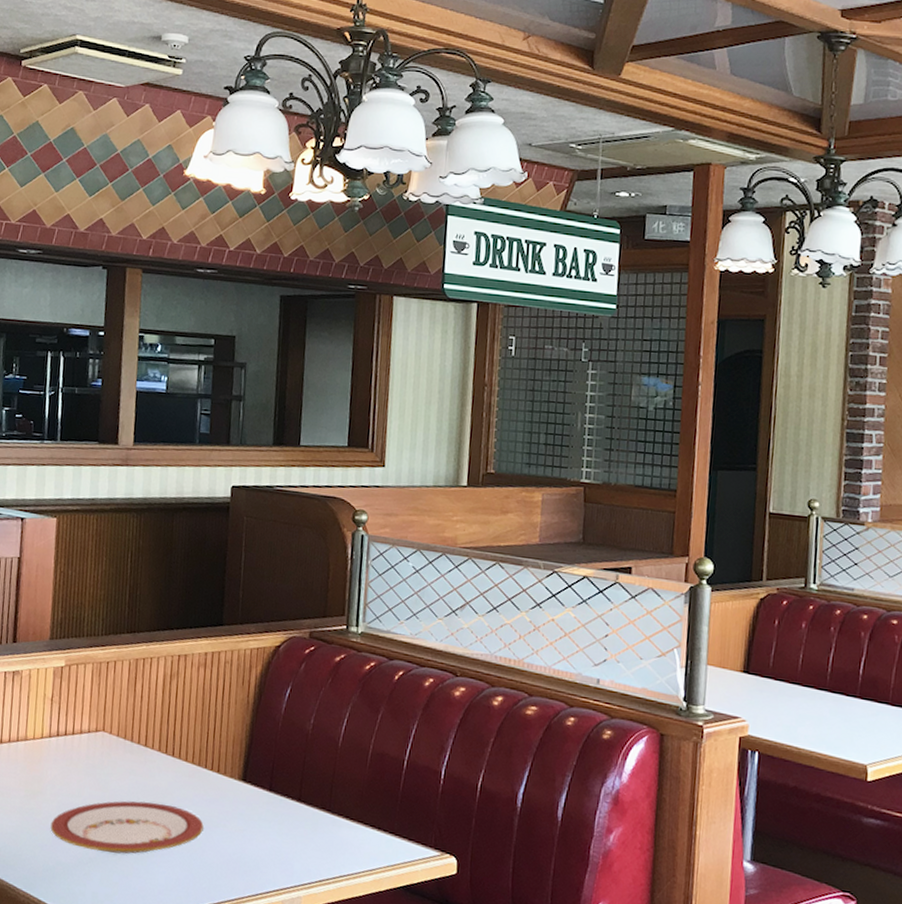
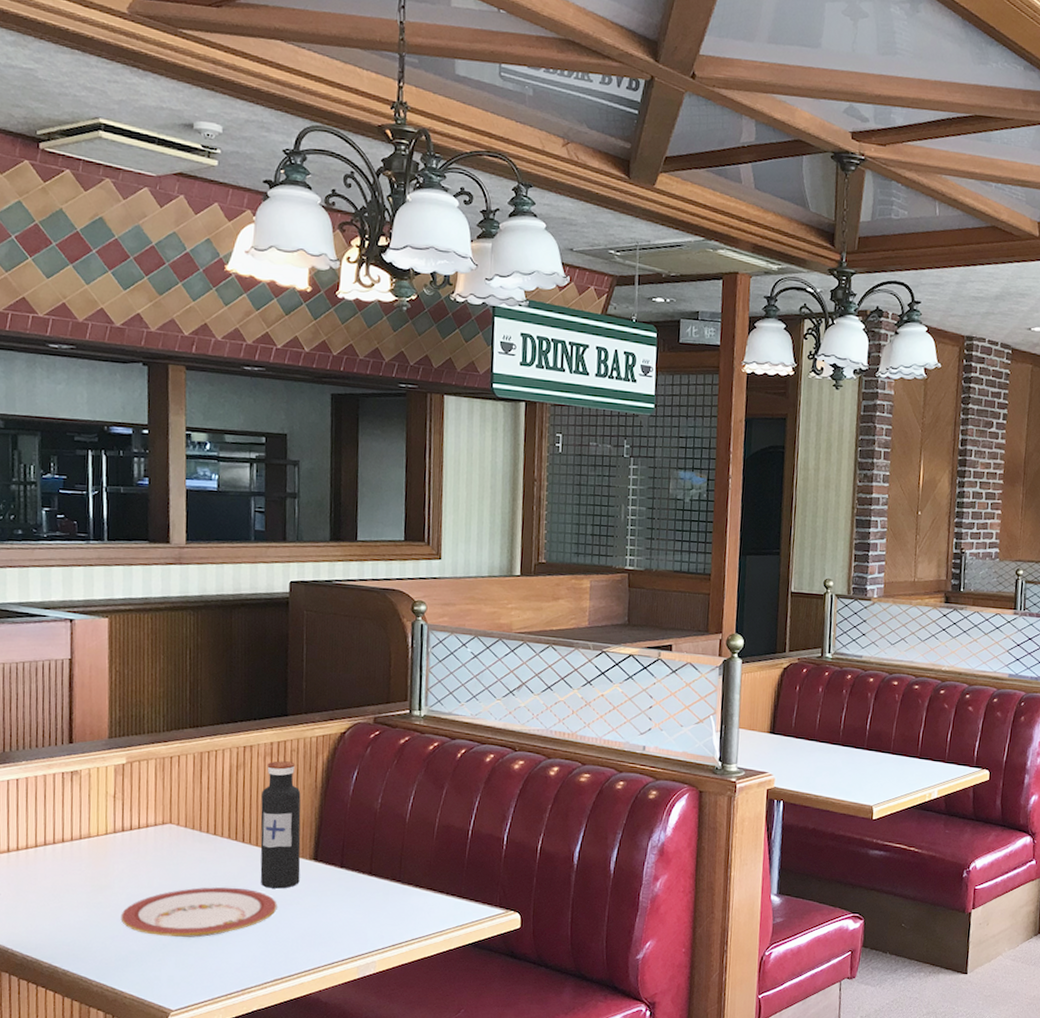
water bottle: none [188,672,233,809] -> present [260,761,301,889]

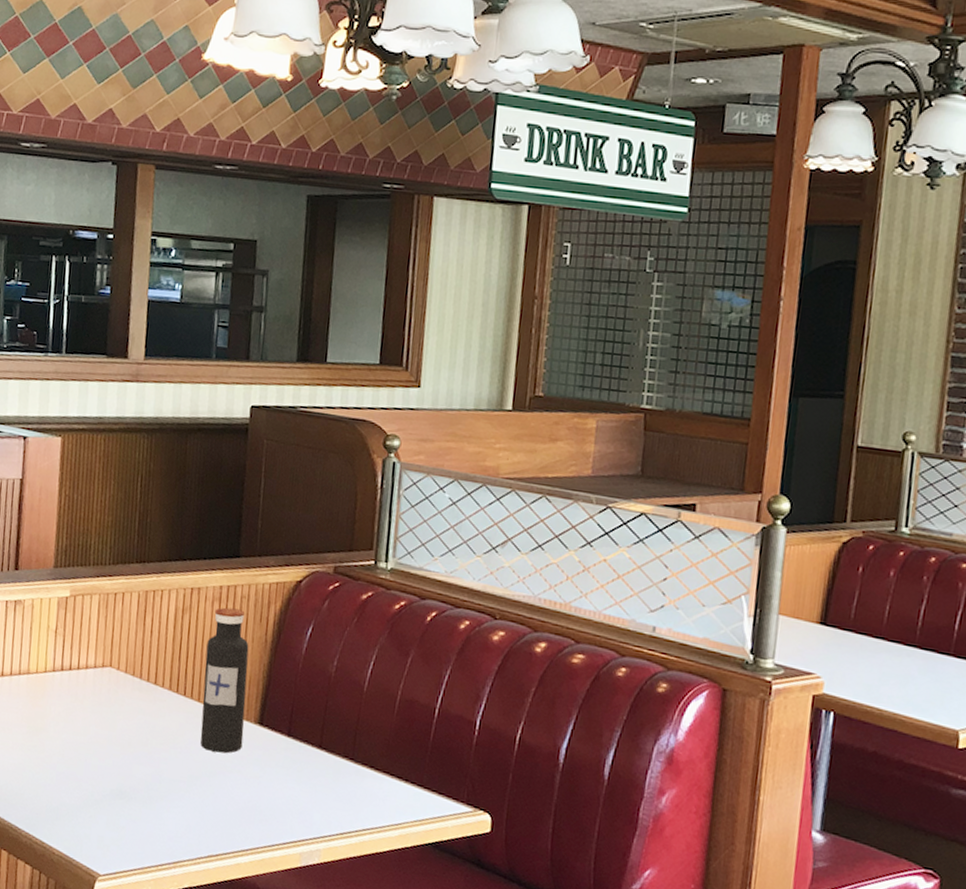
plate: present [120,887,277,938] -> none [54,741,217,798]

